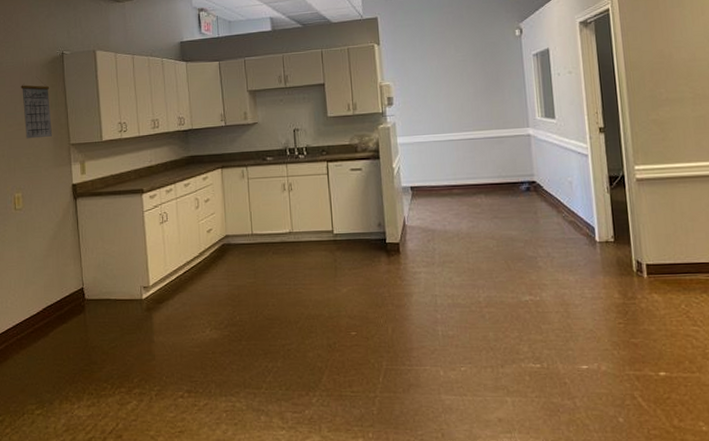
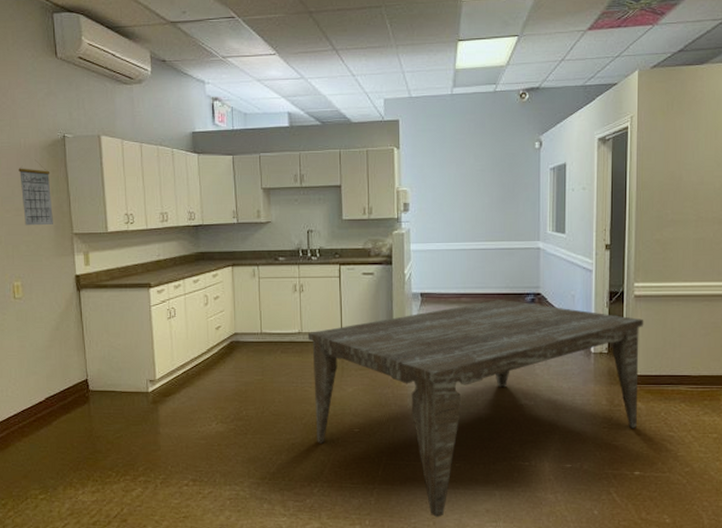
dining table: none [298,190,656,429] -> present [307,300,644,518]

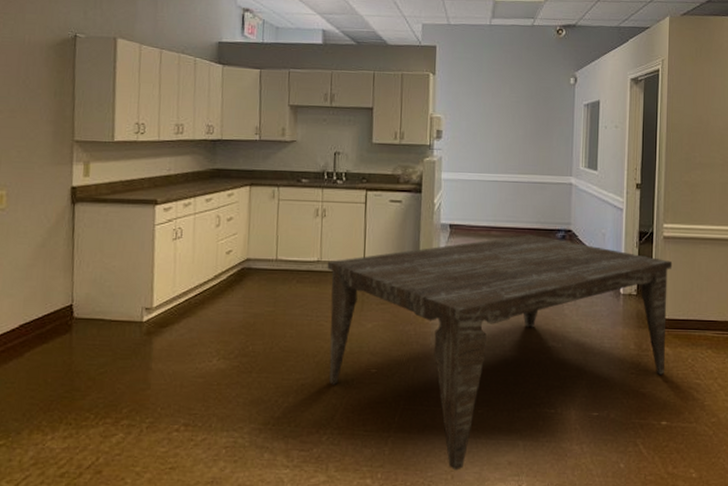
calendar: present [18,159,53,226] -> none [18,58,55,130]

